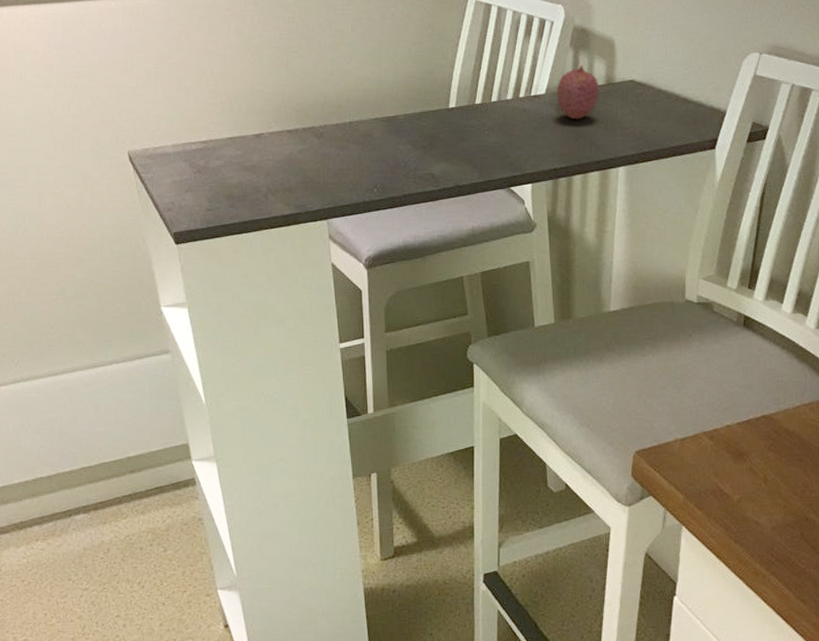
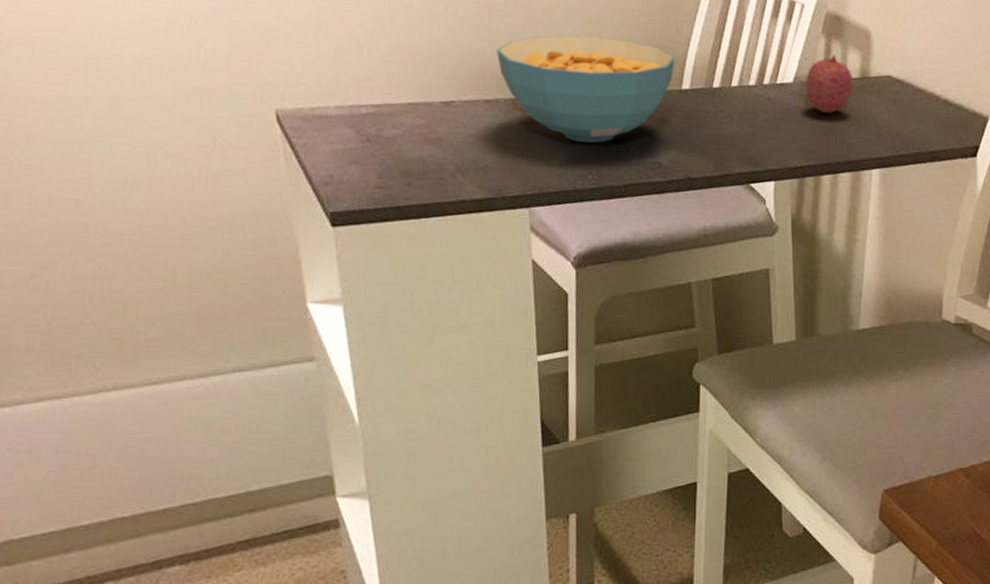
cereal bowl: none [294,68,442,160] -> present [496,36,675,143]

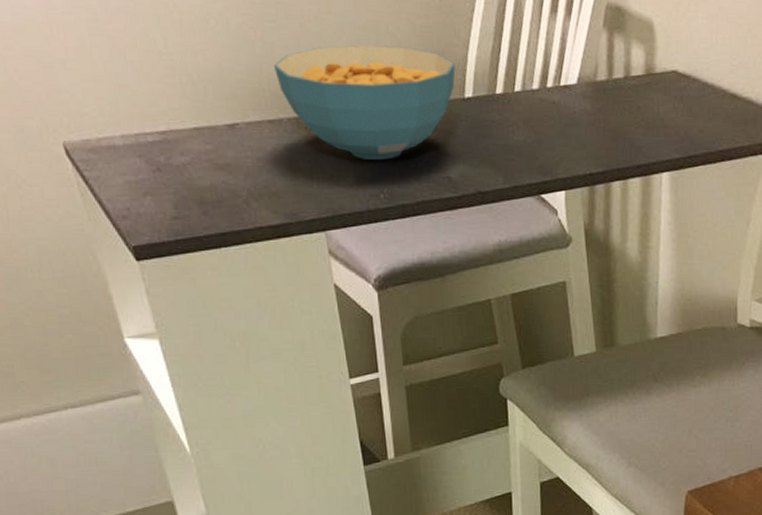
fruit: present [806,55,854,114] -> none [590,51,639,116]

